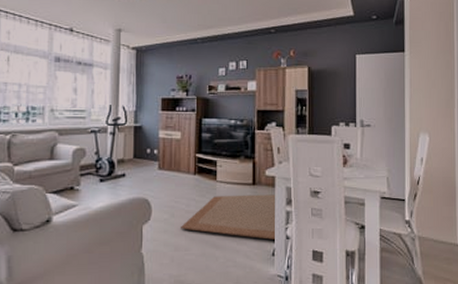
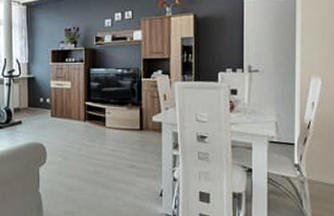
rug: present [180,194,275,240] -> none [72,139,162,181]

